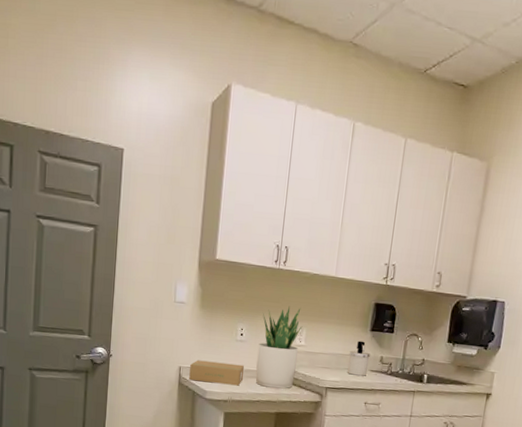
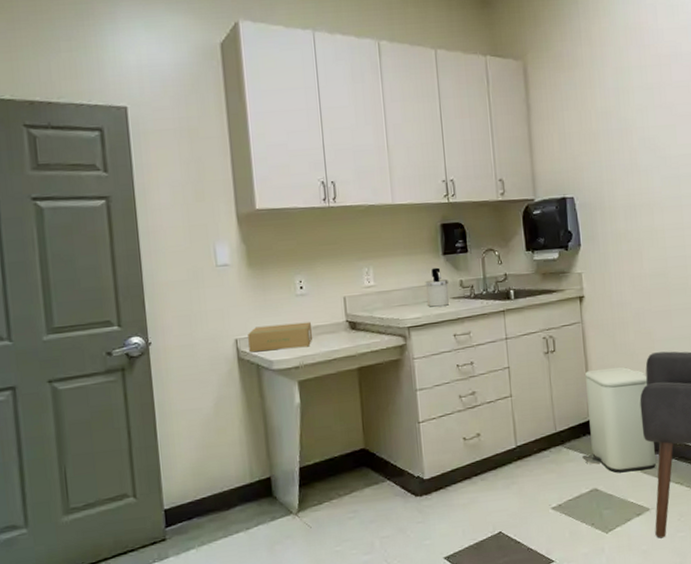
planter: present [255,306,303,389] -> none [321,245,371,342]

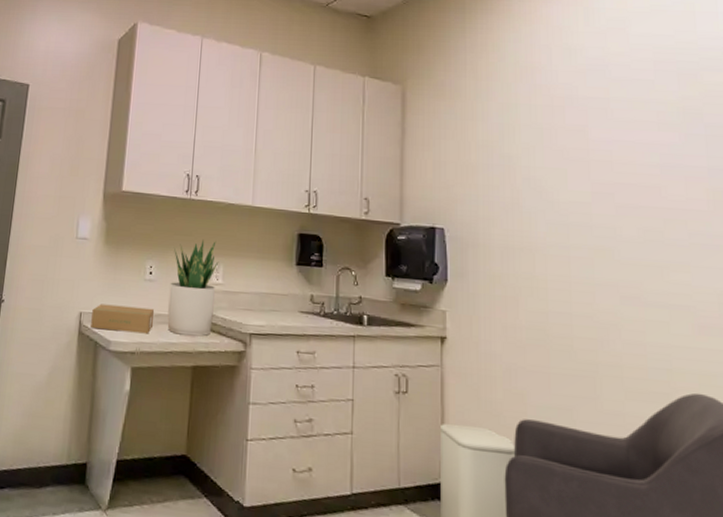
planter: none [321,245,371,342] -> present [167,239,219,337]
soap dispenser: present [425,267,449,307] -> none [273,277,298,319]

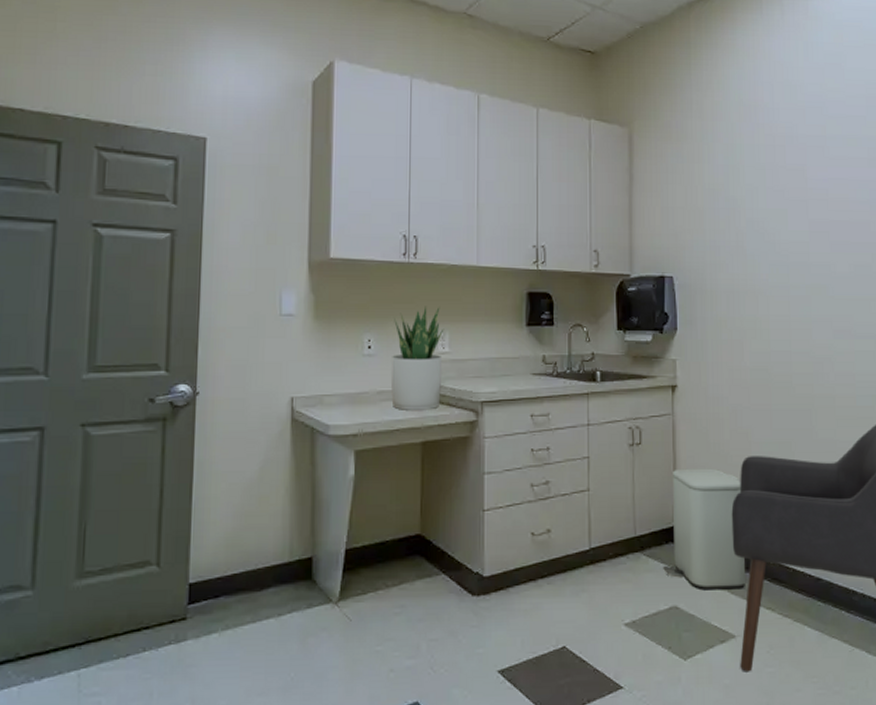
box: present [91,304,154,334] -> none [305,385,375,414]

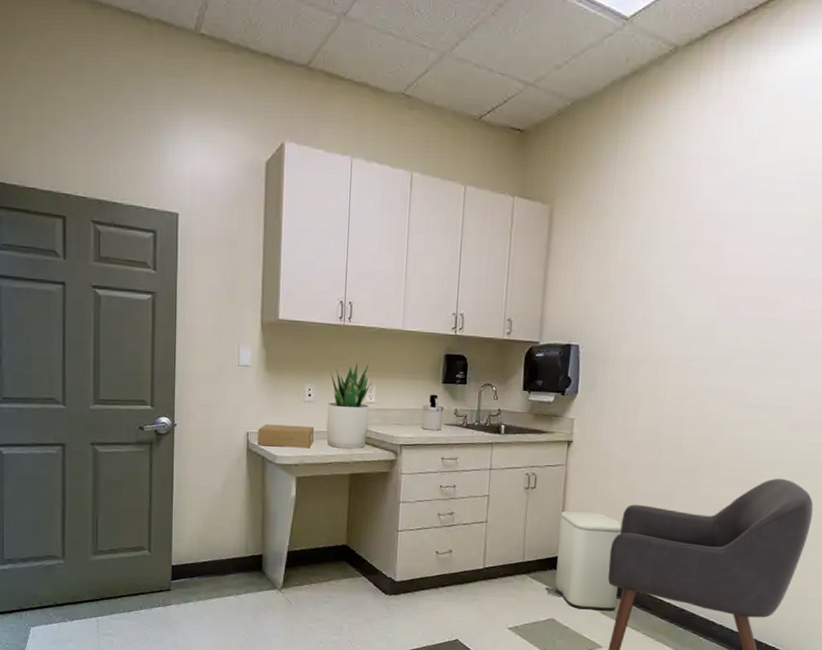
box: none [305,385,375,414] -> present [258,424,314,449]
soap dispenser: none [504,339,530,382] -> present [421,394,444,431]

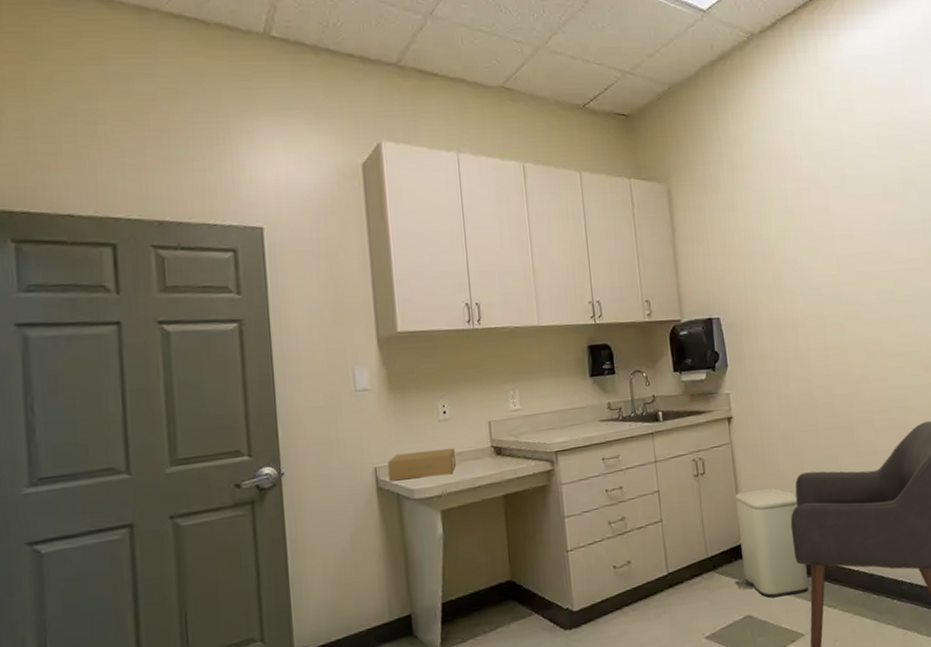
planter: present [326,362,372,449] -> none [465,368,517,468]
soap dispenser: present [421,394,444,431] -> none [572,389,597,431]

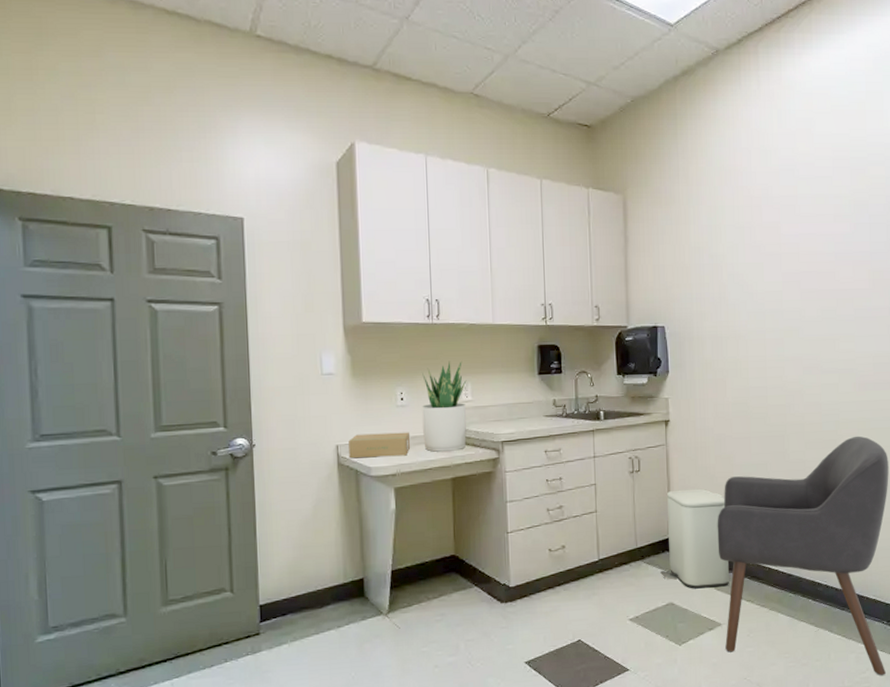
planter: none [465,368,517,468] -> present [421,361,467,452]

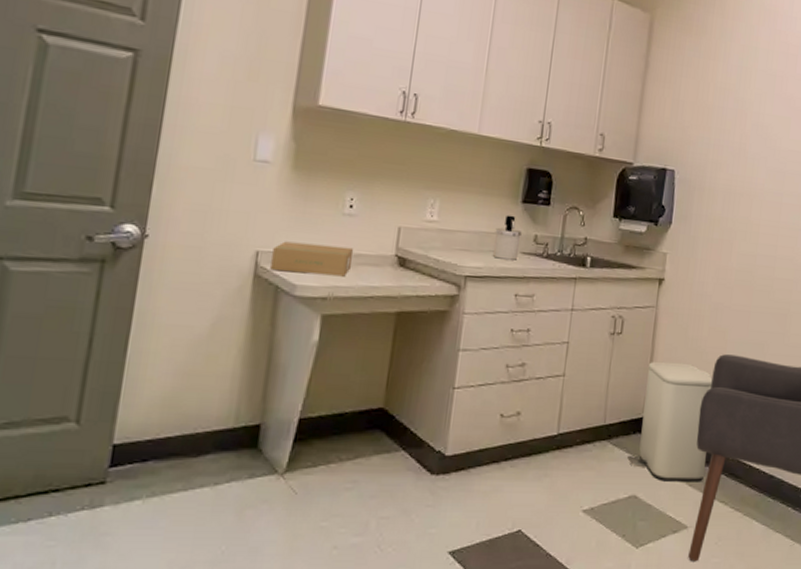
planter: present [421,361,467,452] -> none [369,169,435,280]
soap dispenser: none [520,386,542,424] -> present [492,215,522,260]

